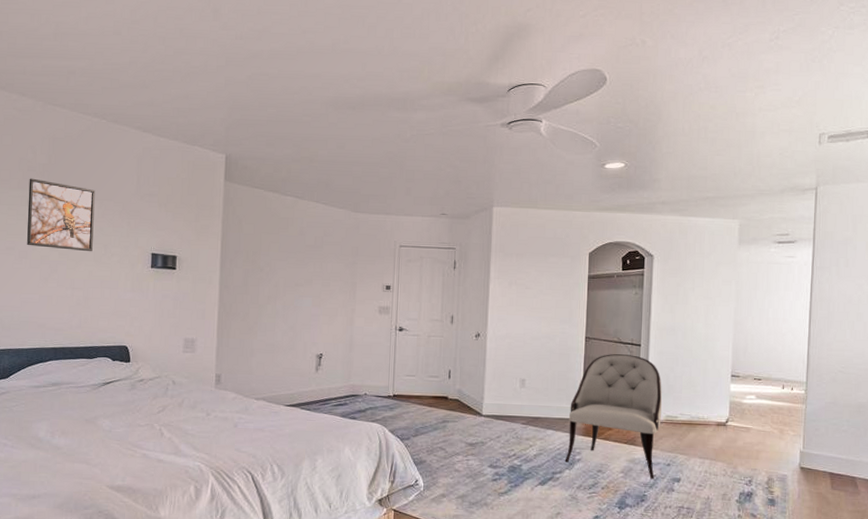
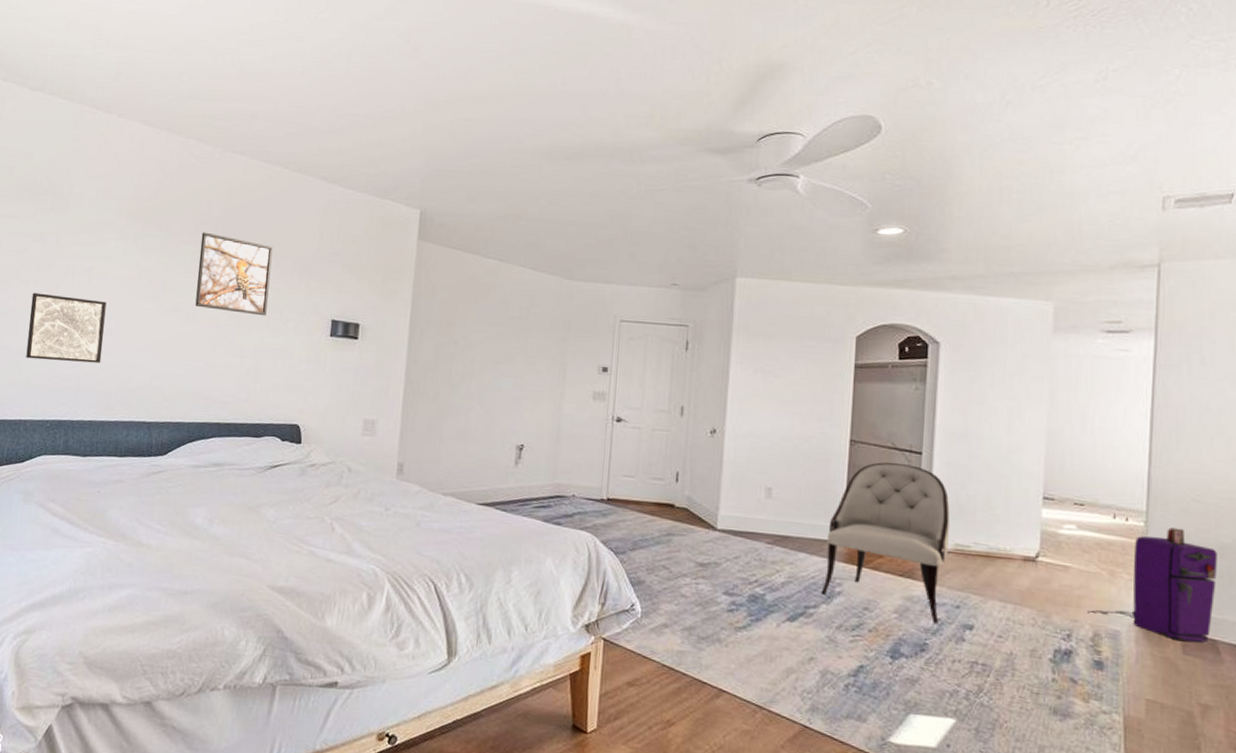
air purifier: none [764,393,856,480] -> present [1087,527,1217,643]

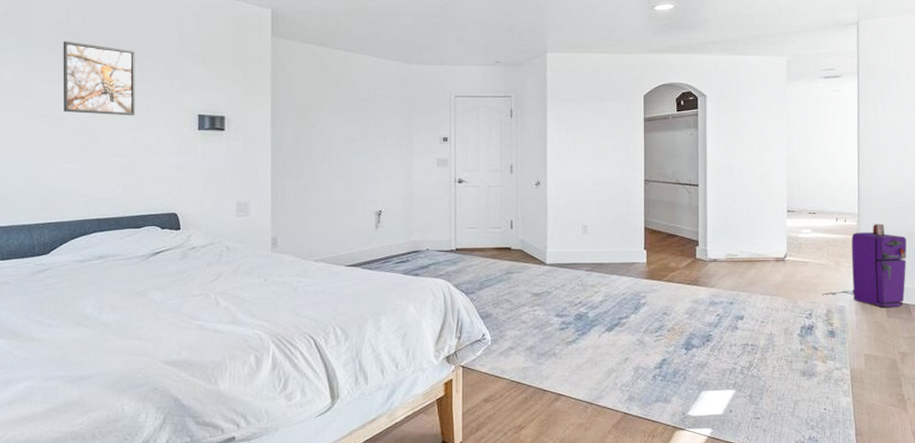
armchair: present [821,462,950,625] -> none [630,195,722,319]

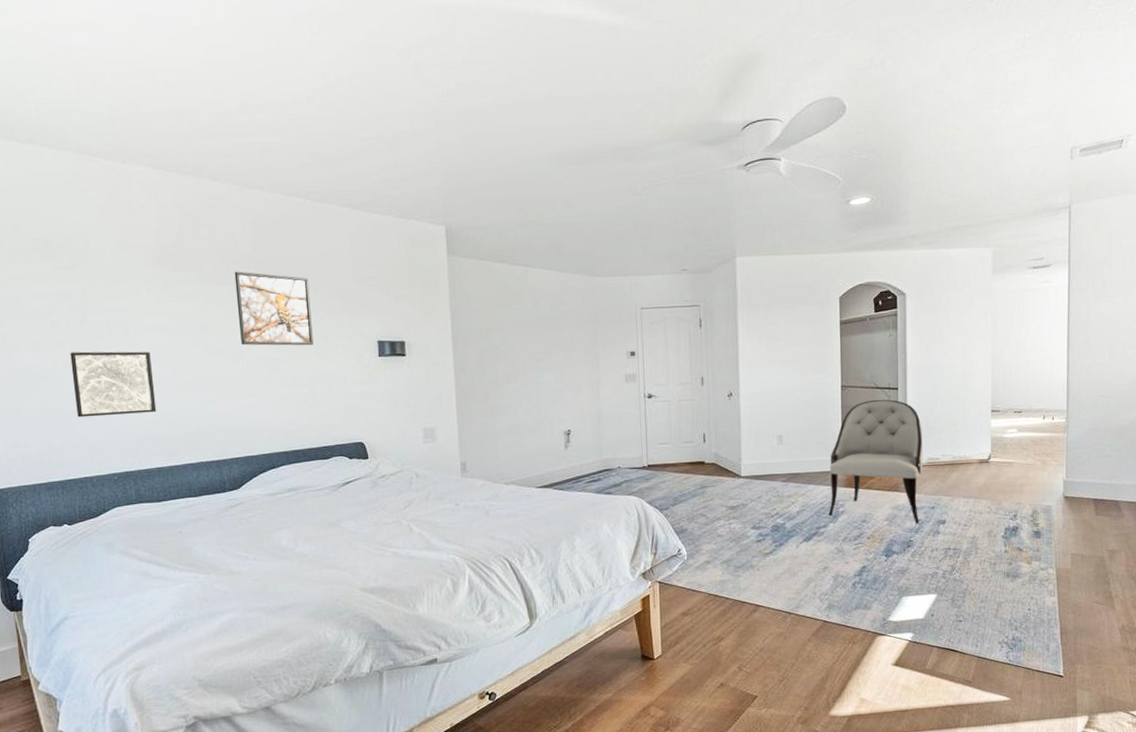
armchair: none [630,195,722,319] -> present [828,399,923,524]
air purifier: present [822,223,907,308] -> none [1028,419,1118,506]

